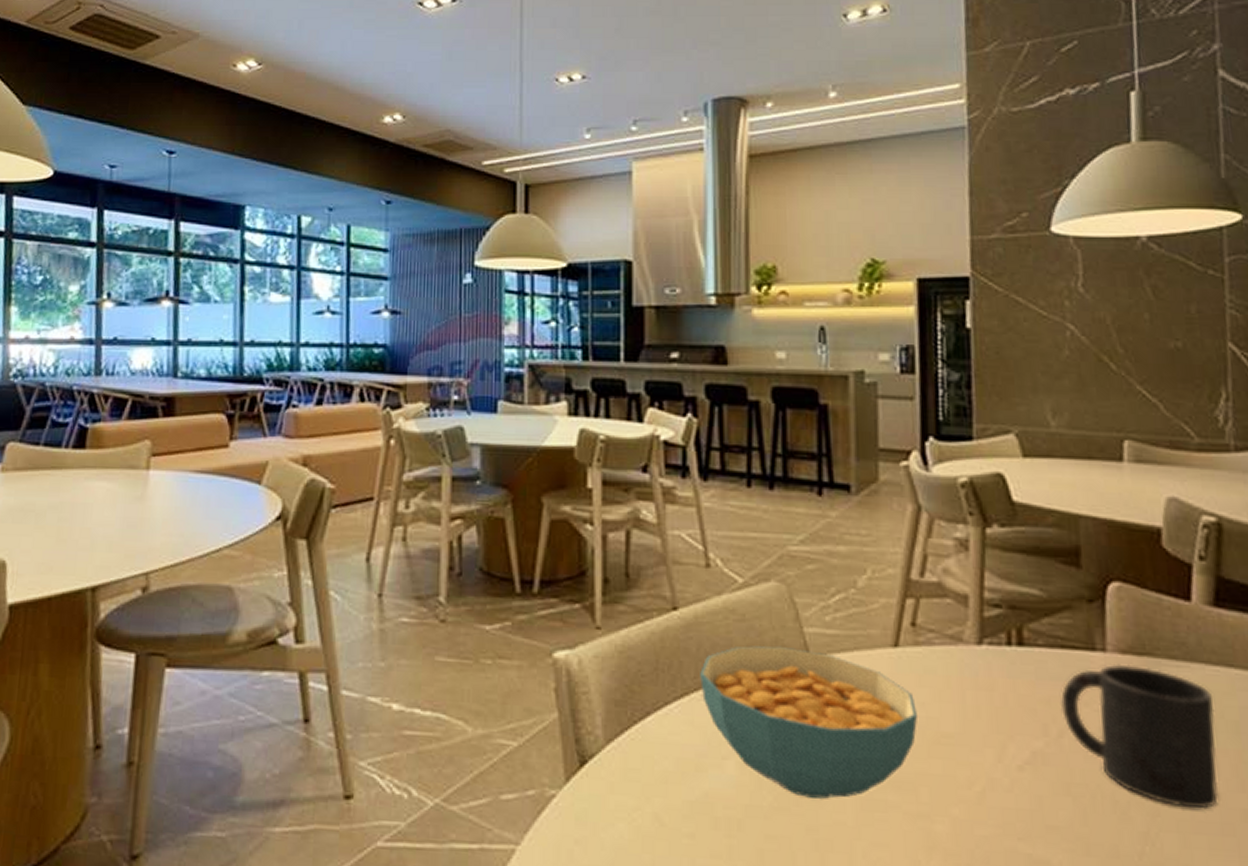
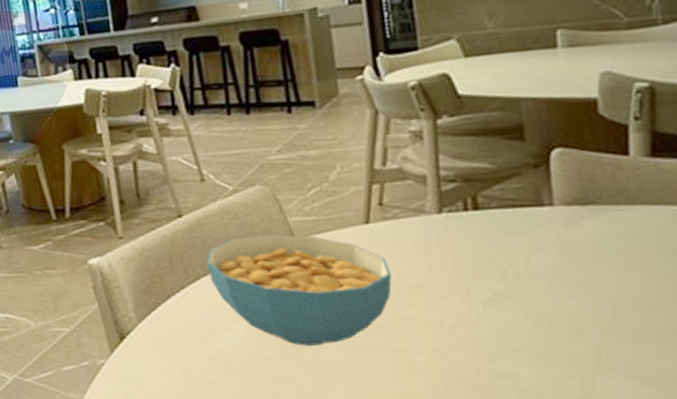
mug: present [1061,664,1218,810] -> none [516,213,665,321]

